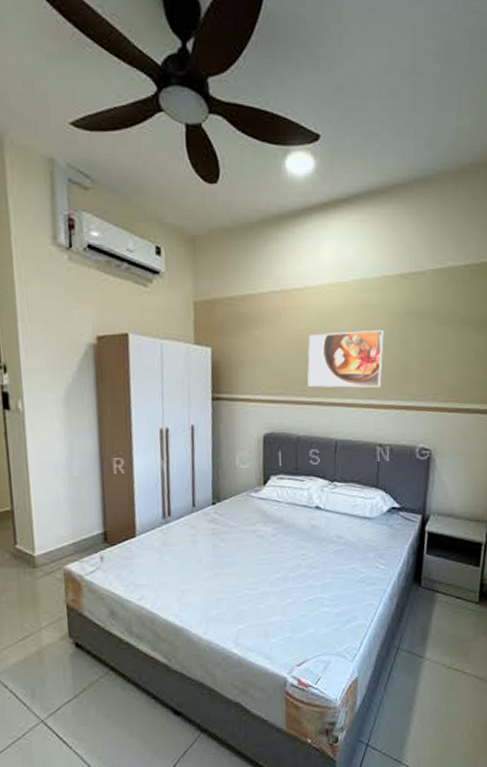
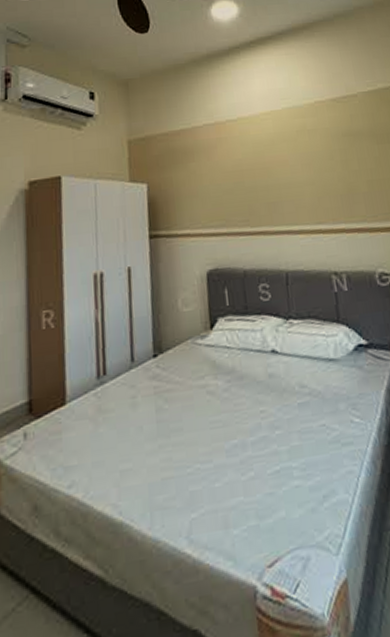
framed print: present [307,330,384,388] -> none [247,153,328,216]

